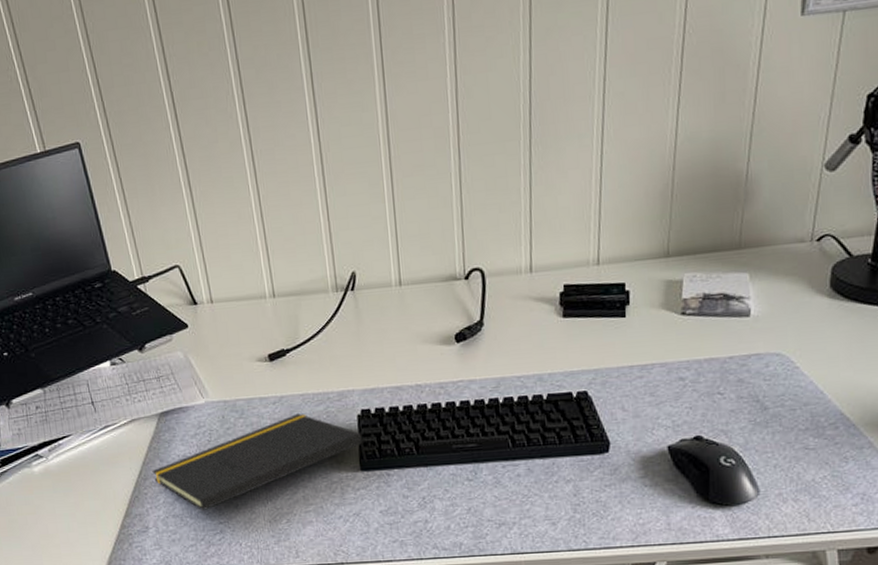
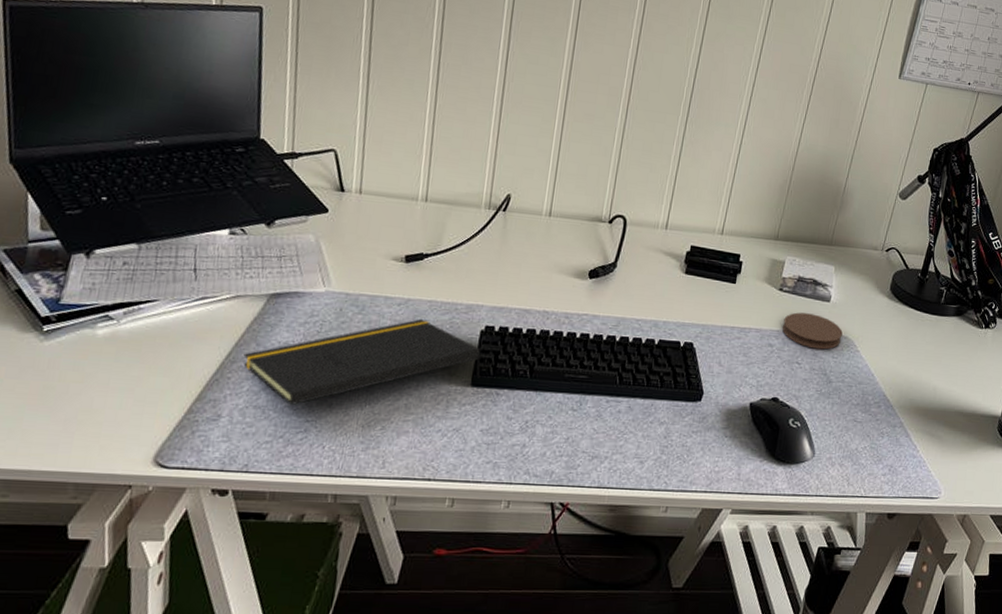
coaster: none [692,334,773,374] -> present [782,312,843,350]

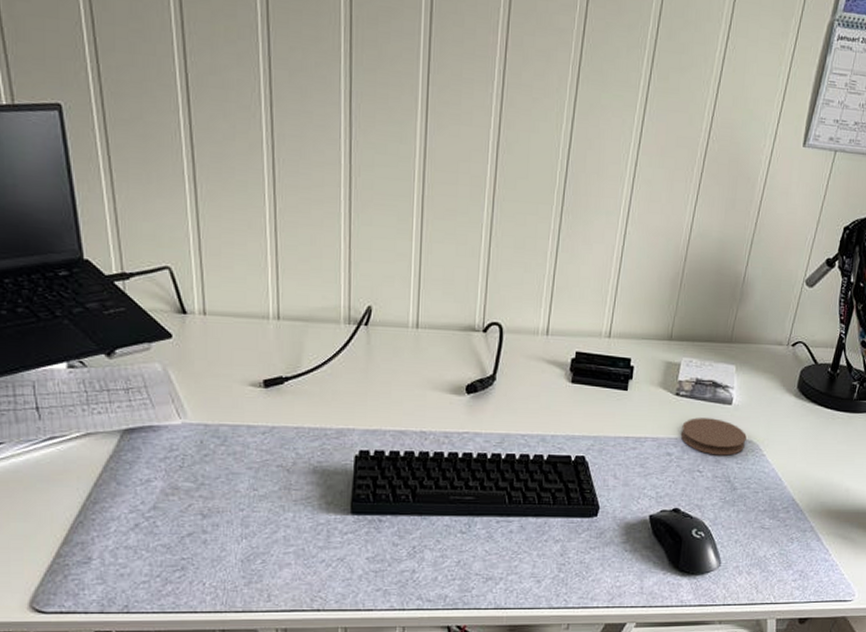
notepad: present [243,319,481,406] -> none [105,447,360,545]

